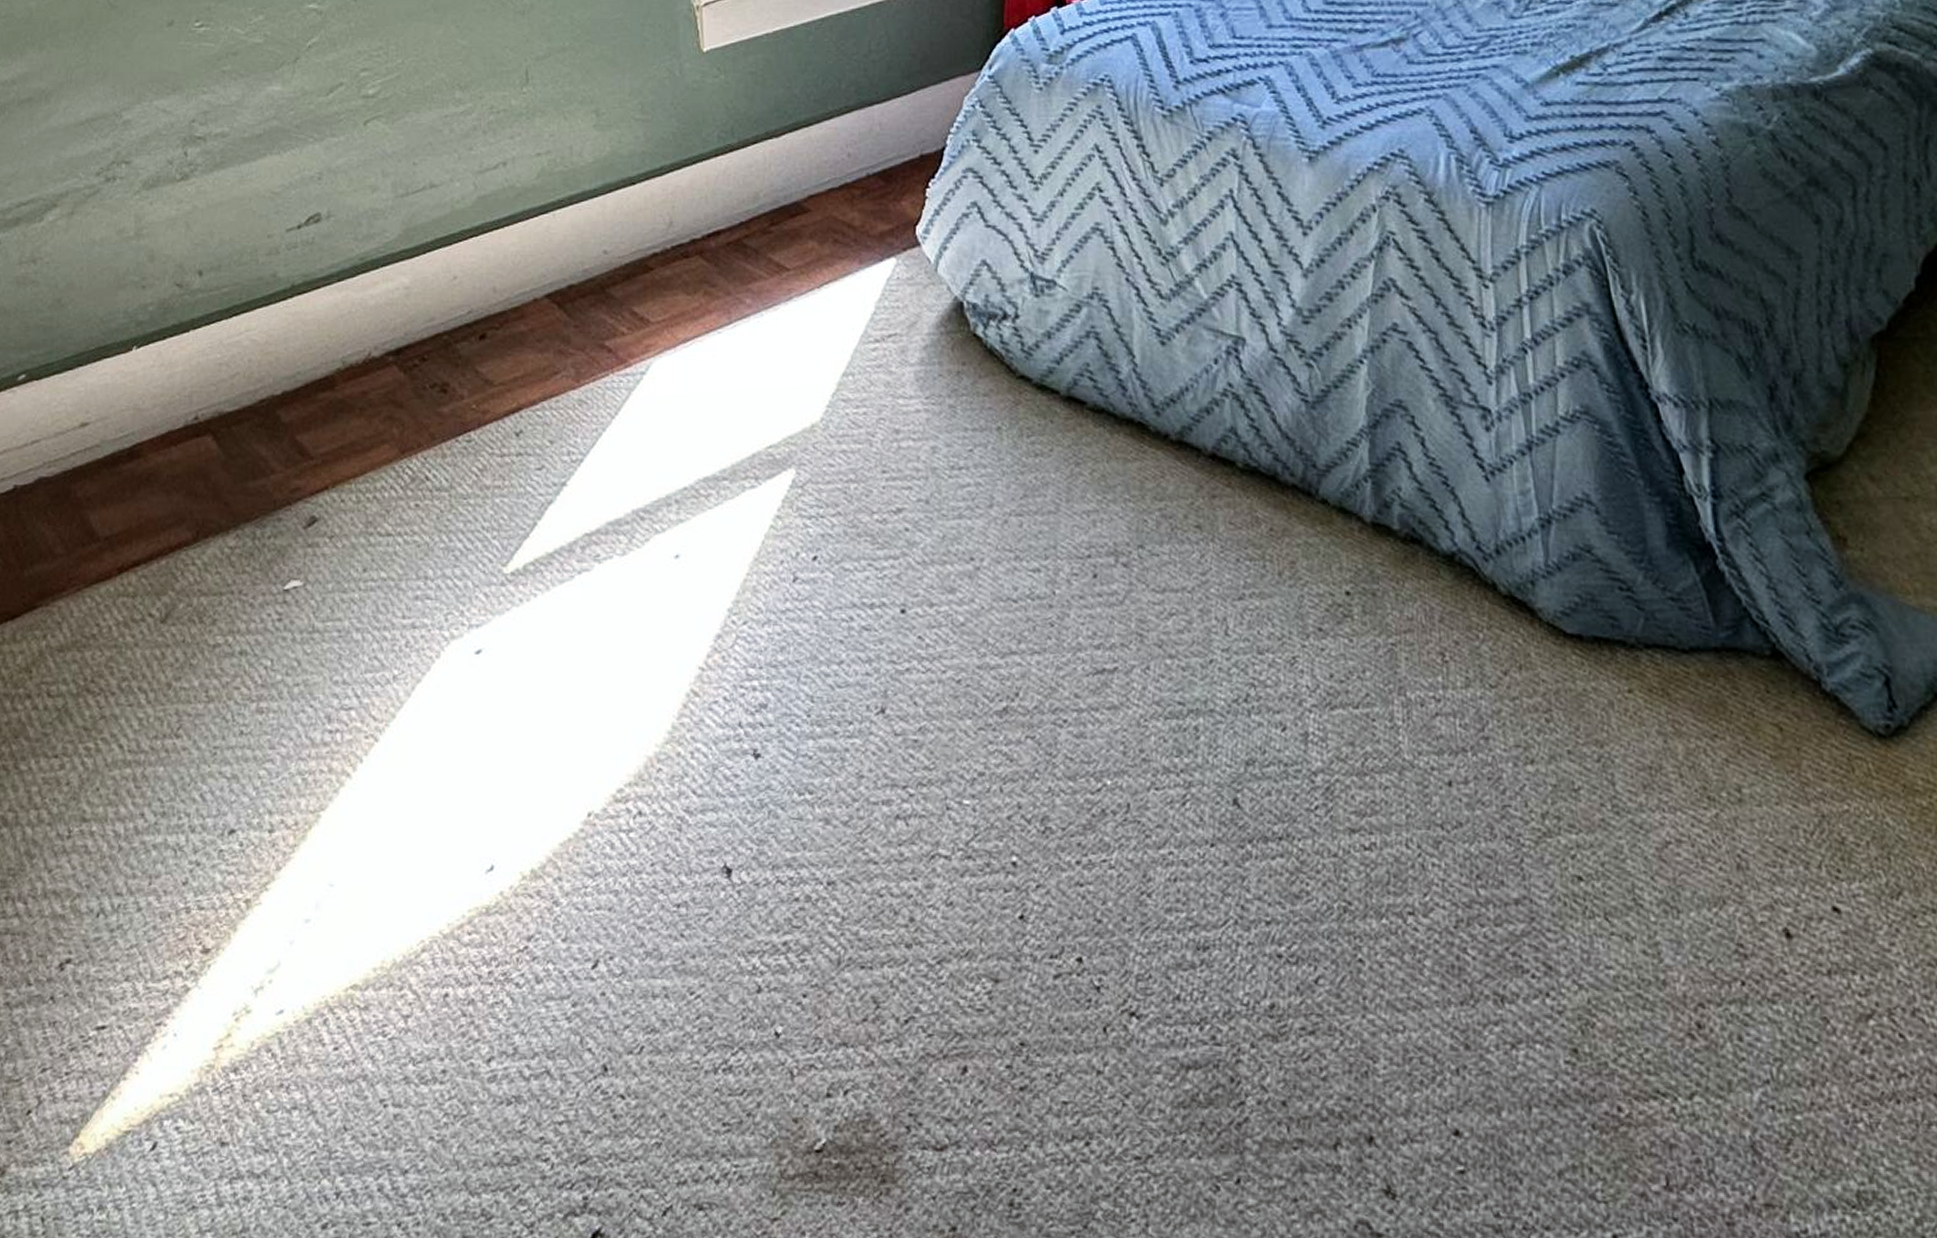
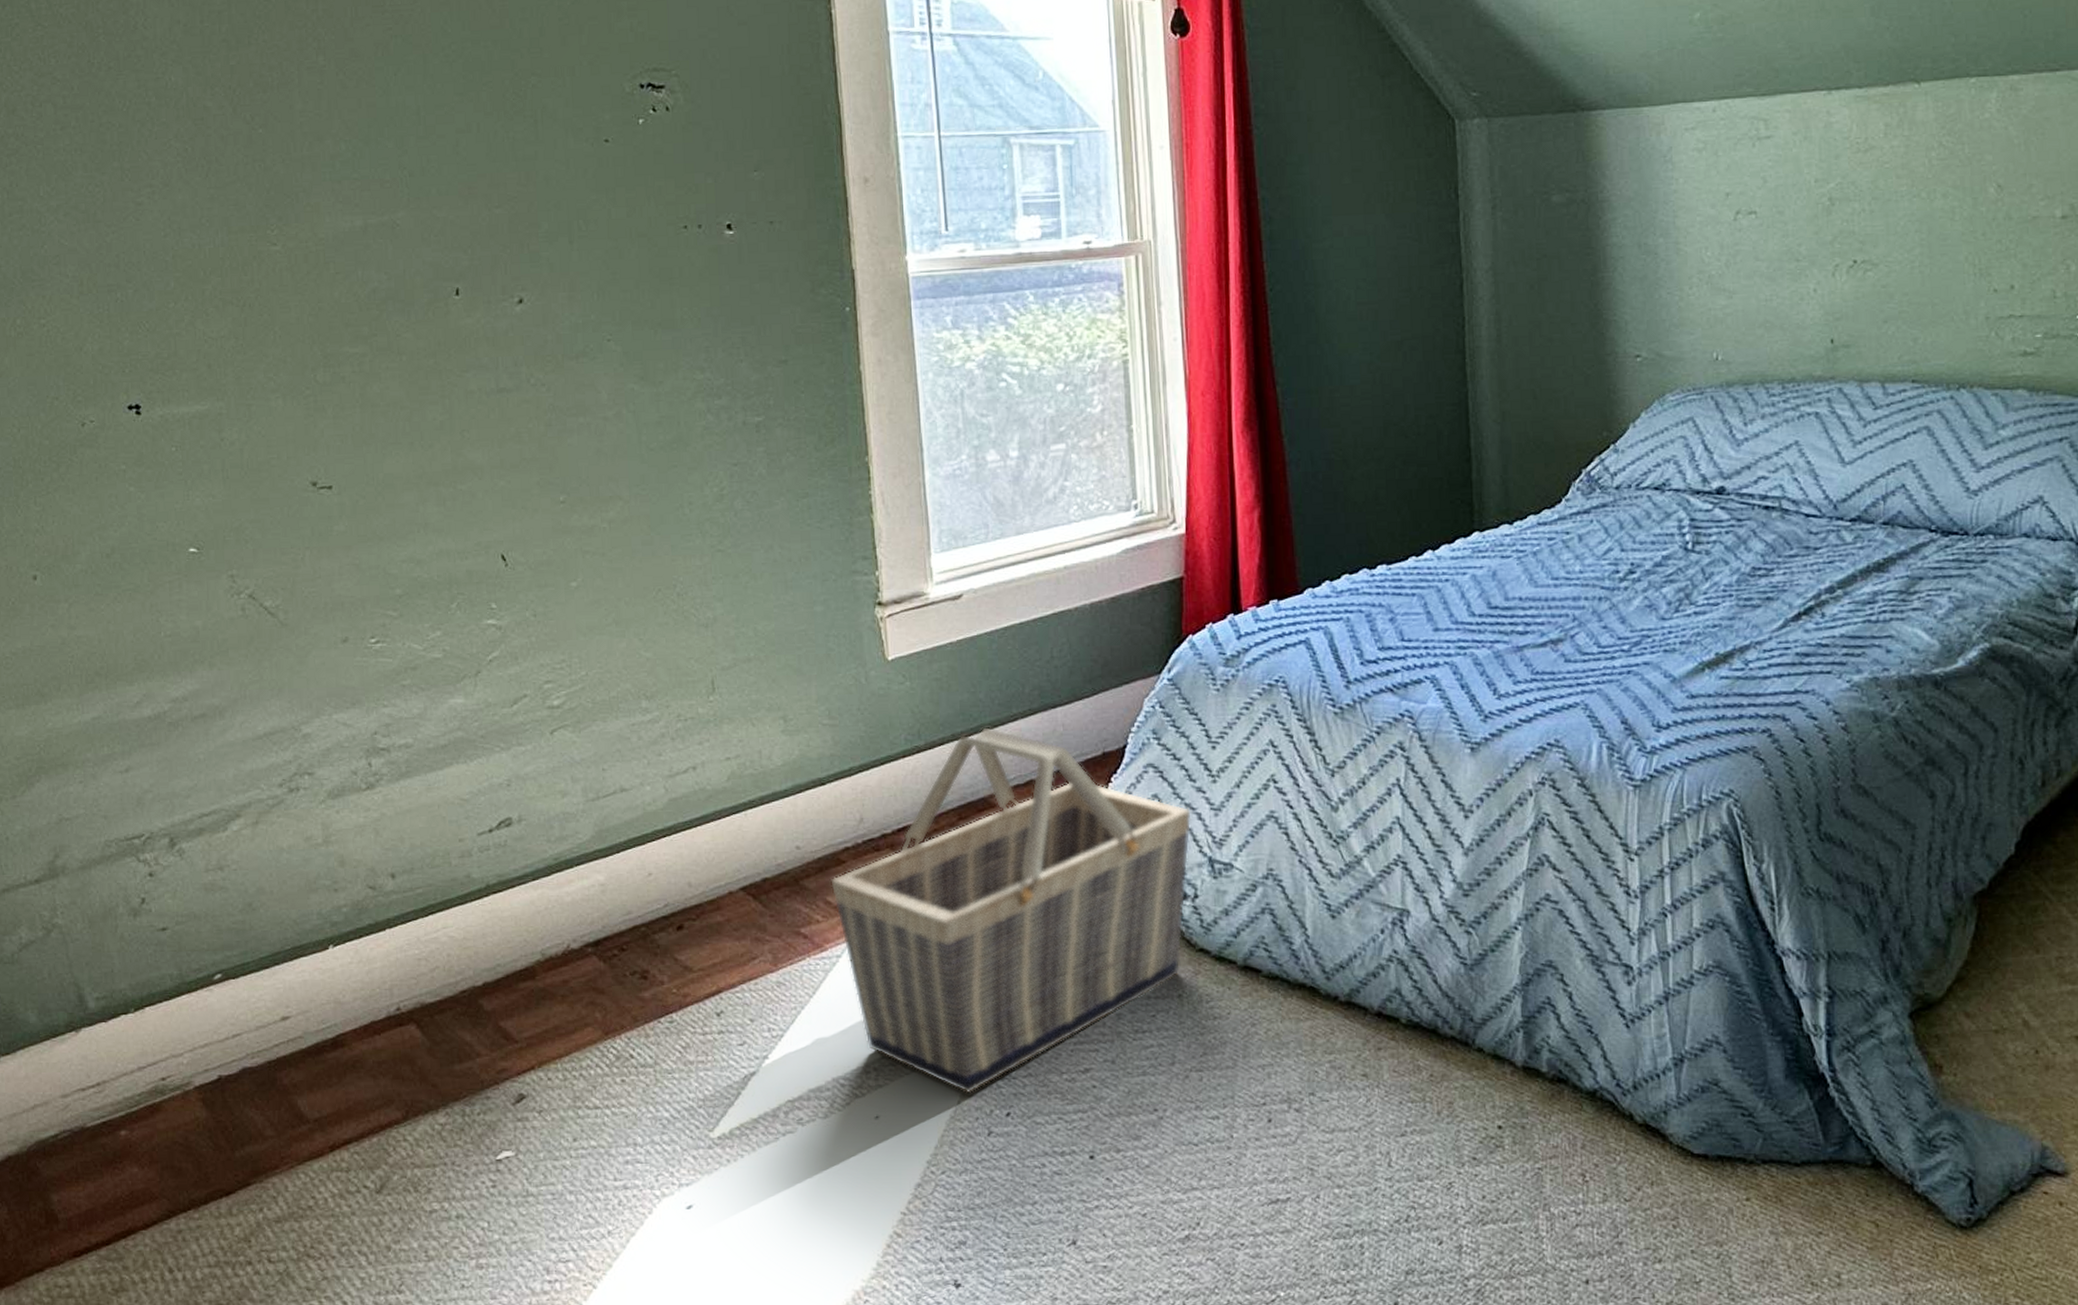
basket: none [636,125,1013,533] -> present [829,727,1192,1094]

